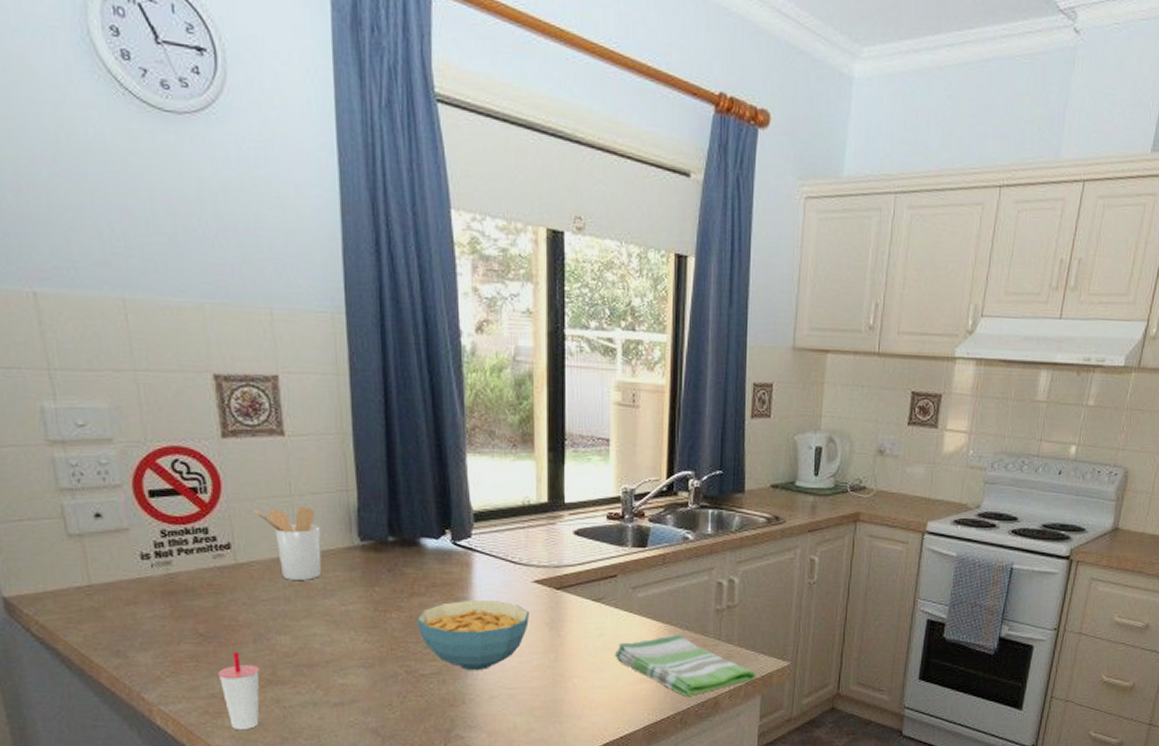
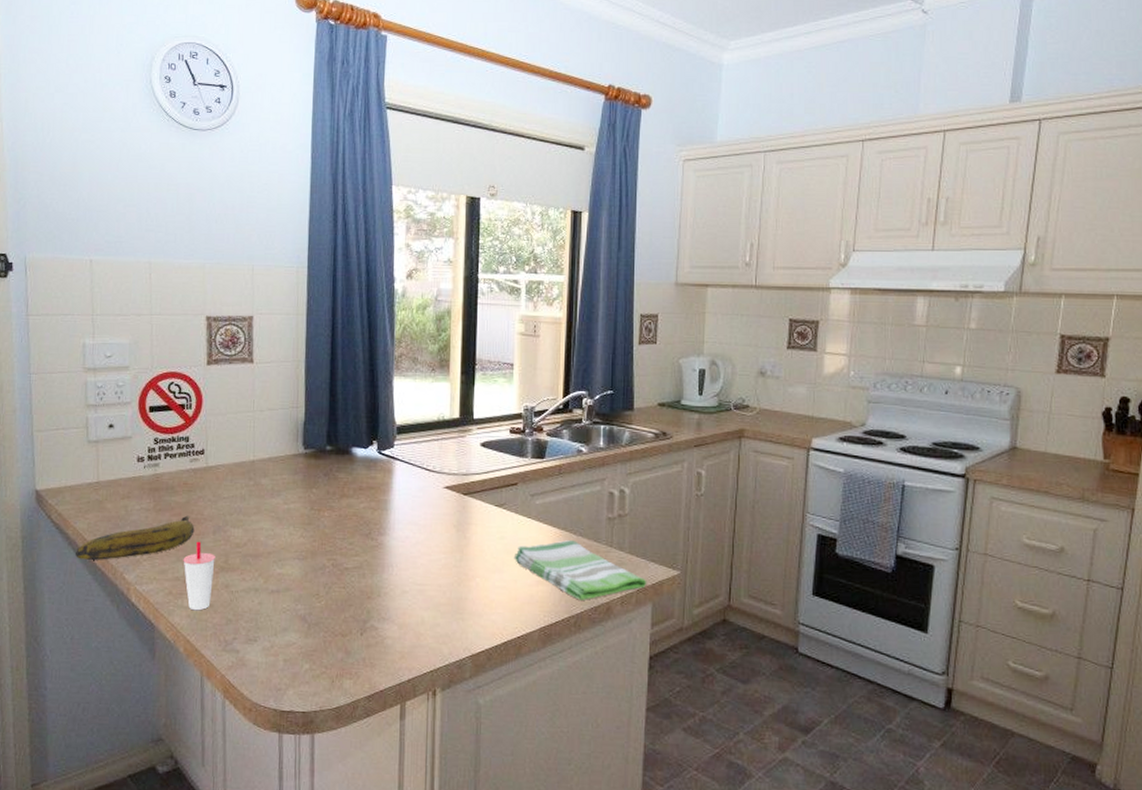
banana: none [71,622,229,679] -> present [74,515,195,560]
utensil holder: present [253,507,322,580] -> none [224,421,274,482]
cereal bowl: present [417,601,530,671] -> none [345,503,440,567]

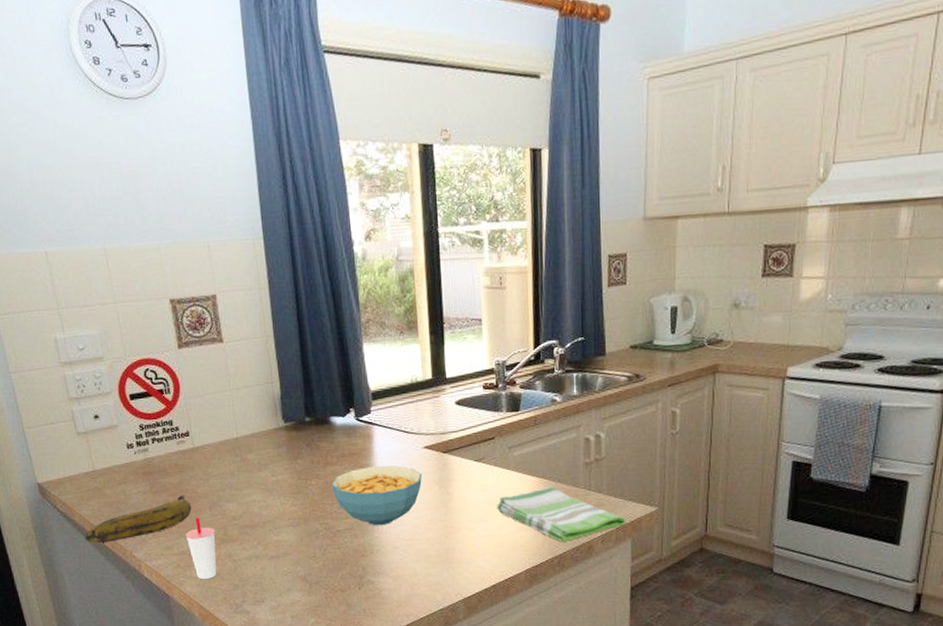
cereal bowl: none [345,503,440,567] -> present [331,465,423,526]

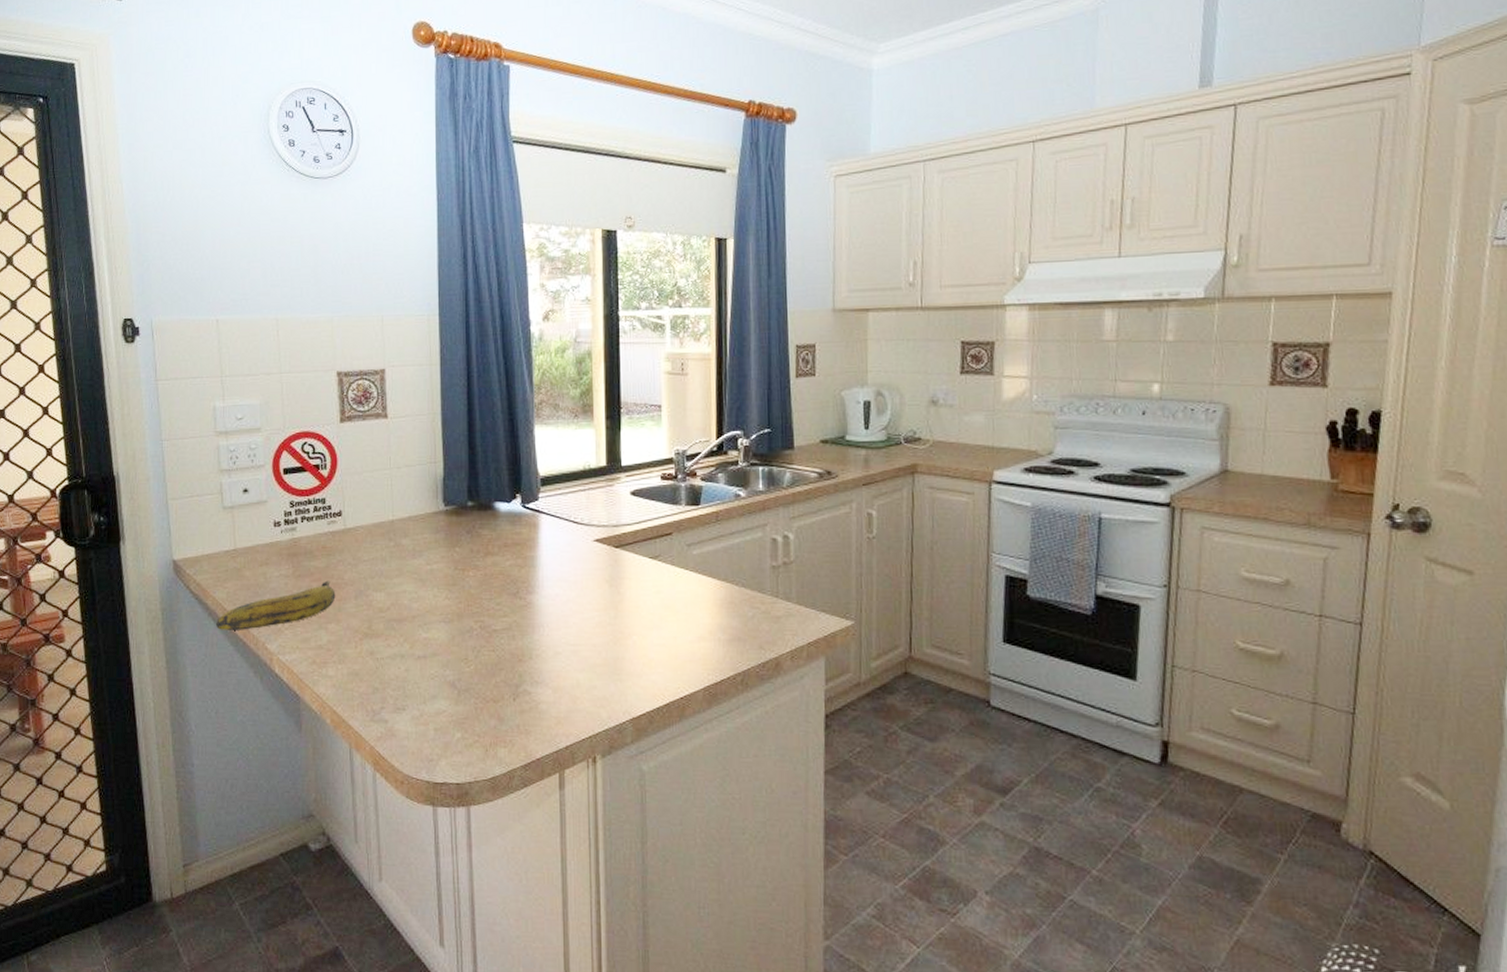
cup: present [185,517,217,580] -> none [325,607,358,680]
cereal bowl: present [331,465,423,526] -> none [491,559,591,627]
dish towel: present [496,487,626,542] -> none [672,592,819,656]

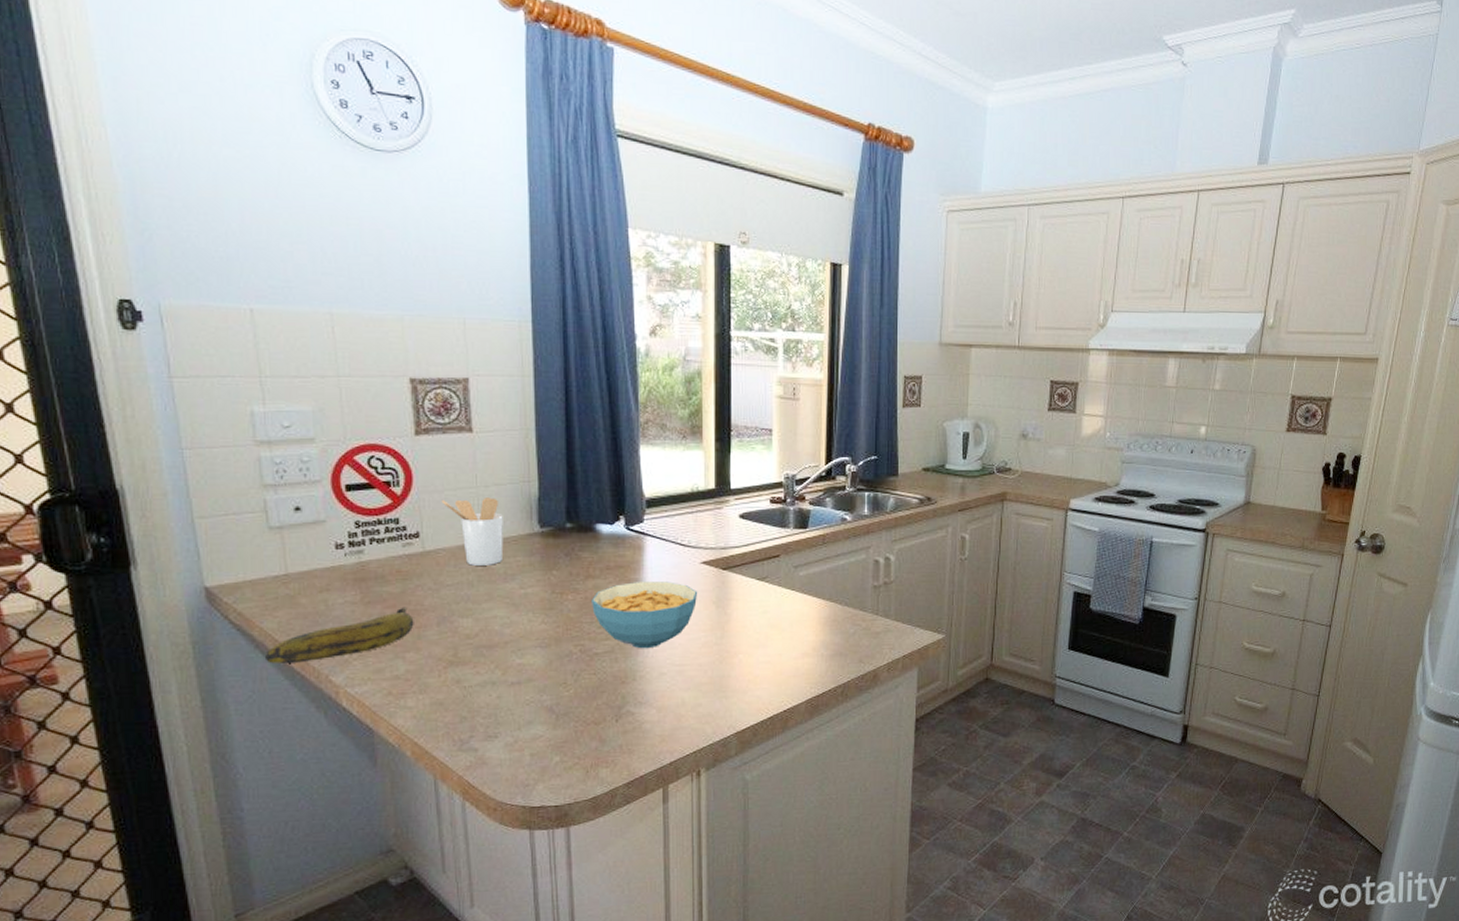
utensil holder: none [360,478,413,542] -> present [441,497,504,566]
cereal bowl: none [491,559,591,627] -> present [592,581,698,649]

